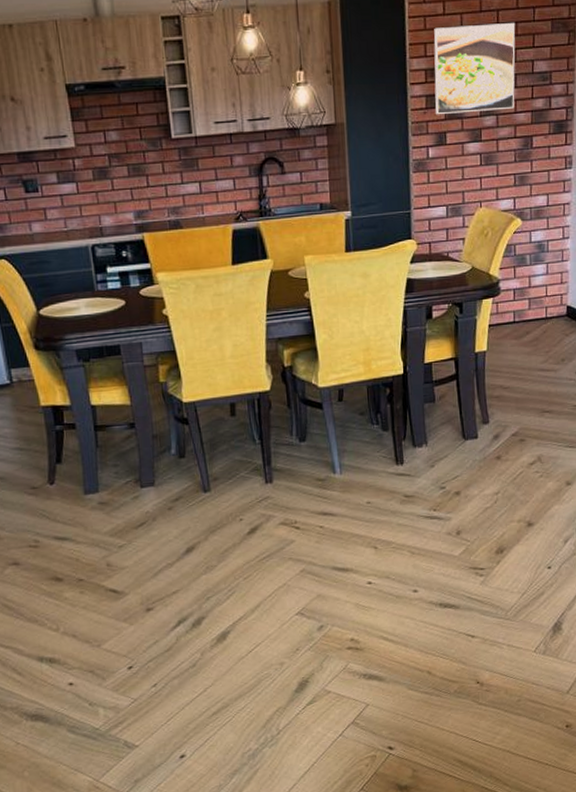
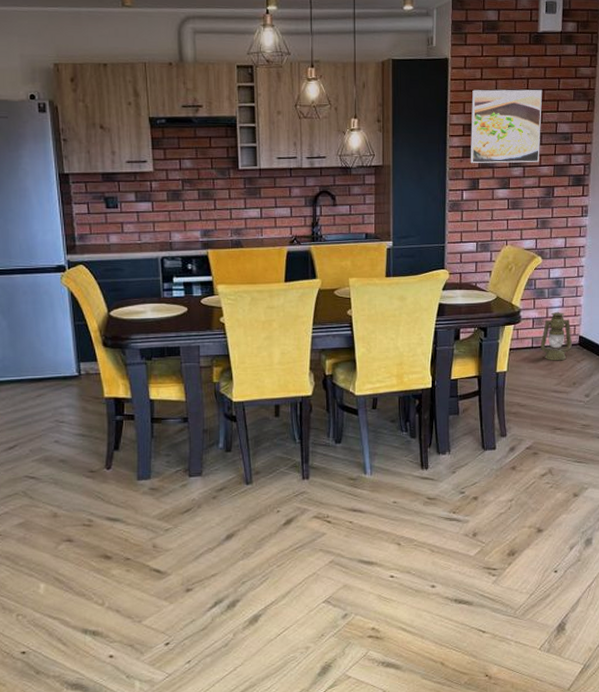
lantern: none [523,279,559,336] -> present [540,311,572,361]

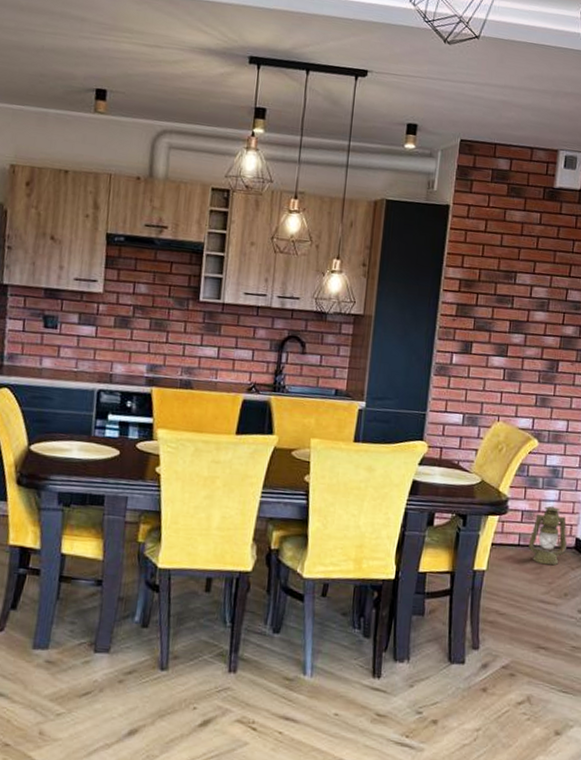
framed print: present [471,89,543,164] -> none [465,242,554,331]

